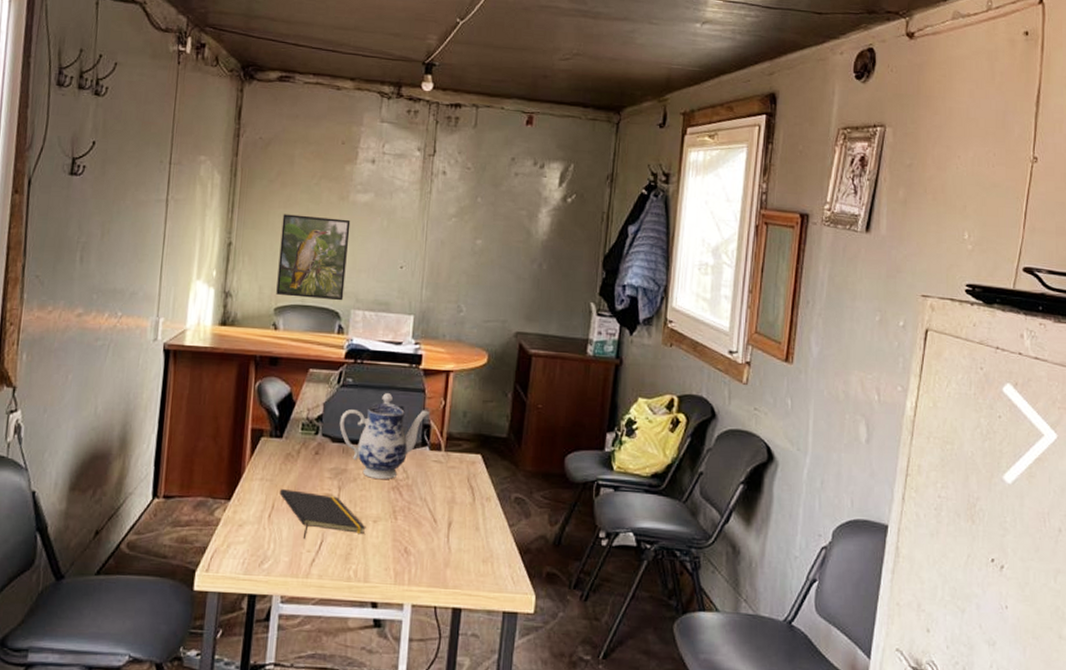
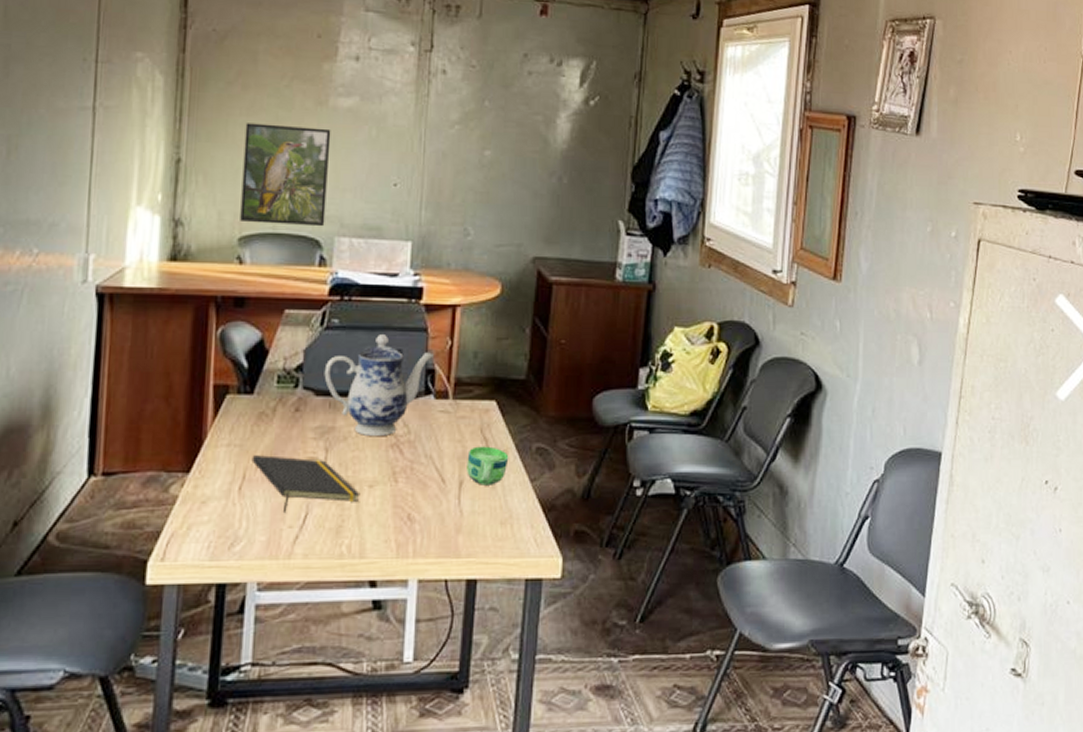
cup: none [455,493,491,528] -> present [467,446,509,485]

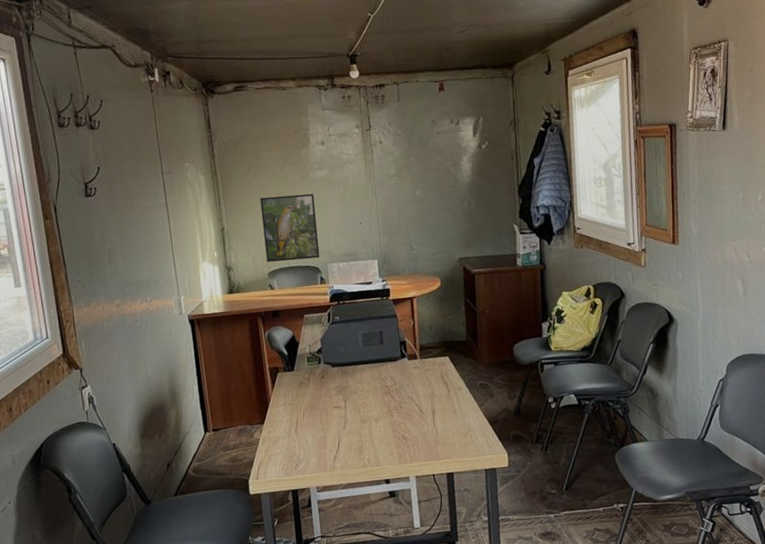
notepad: present [251,455,361,514] -> none [300,407,371,443]
teapot: present [324,334,434,436] -> none [335,322,403,389]
cup: present [467,446,509,485] -> none [435,386,463,412]

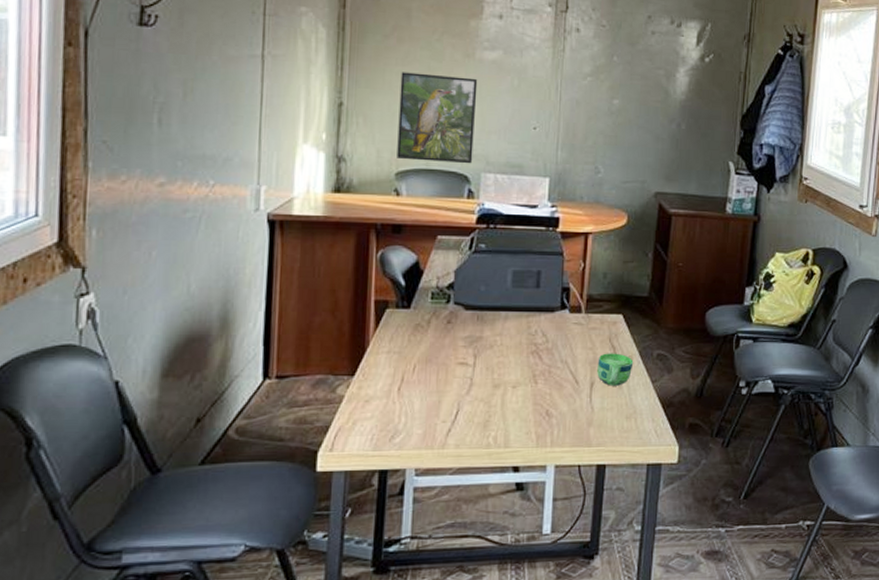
cup: none [435,386,463,412] -> present [597,353,634,386]

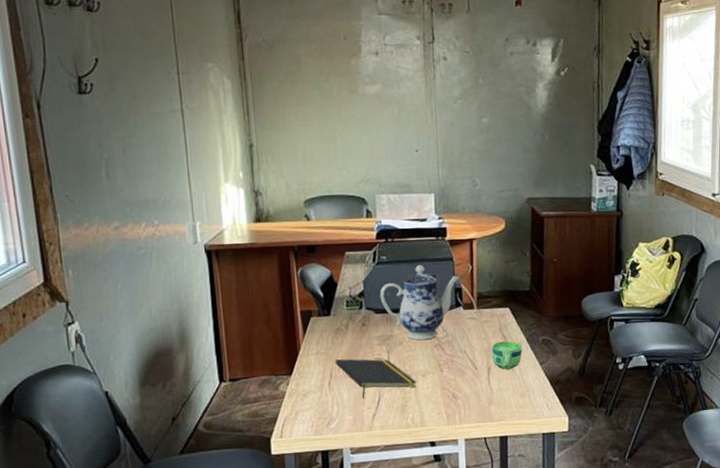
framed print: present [397,72,478,164] -> none [298,111,367,189]
notepad: none [409,361,505,411] -> present [335,359,417,399]
teapot: none [472,258,569,344] -> present [380,265,460,340]

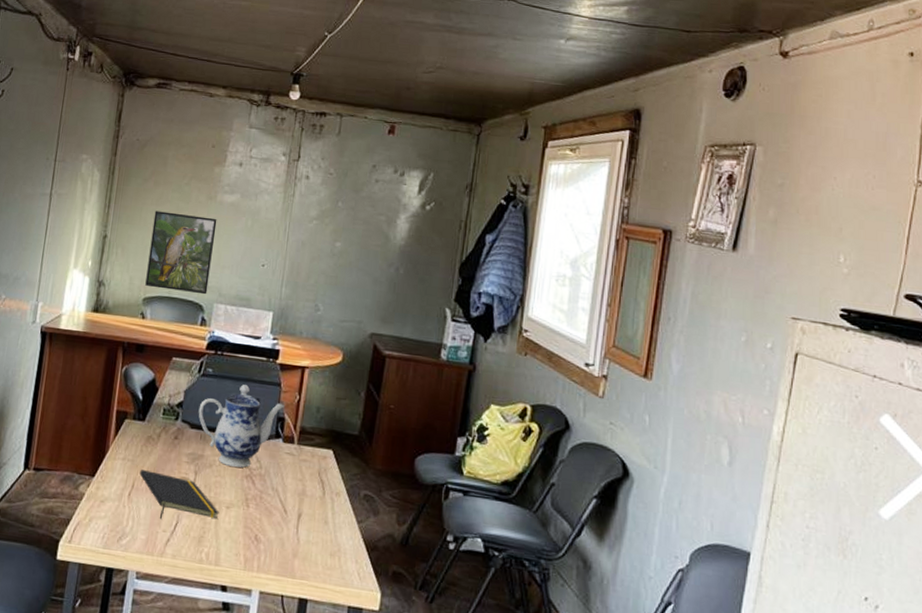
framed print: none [298,111,367,189] -> present [145,211,217,295]
cup: present [492,341,523,370] -> none [305,486,341,521]

